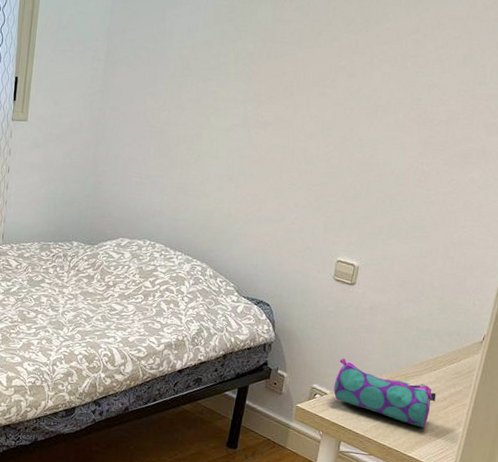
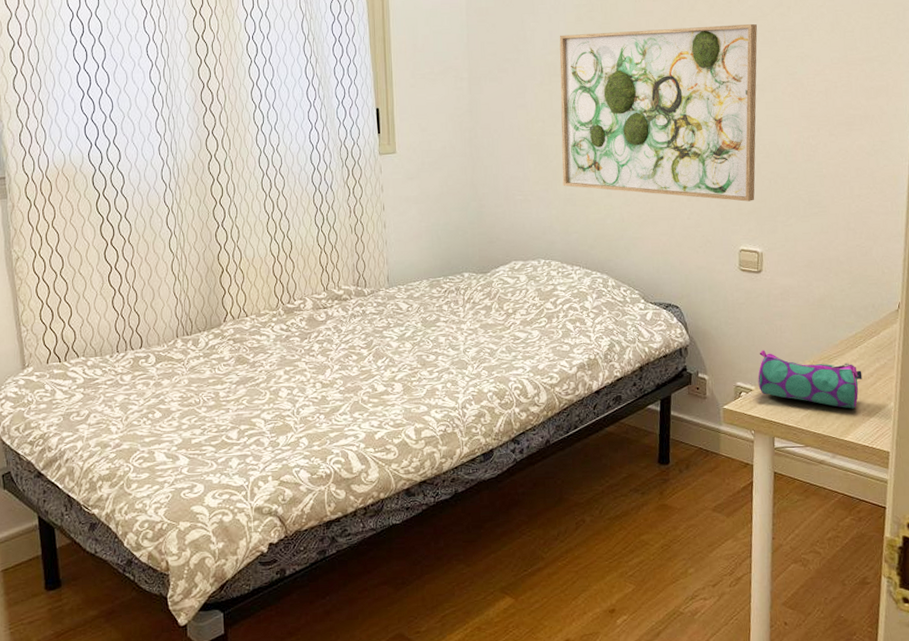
wall art: none [178,31,391,216] -> present [559,23,758,202]

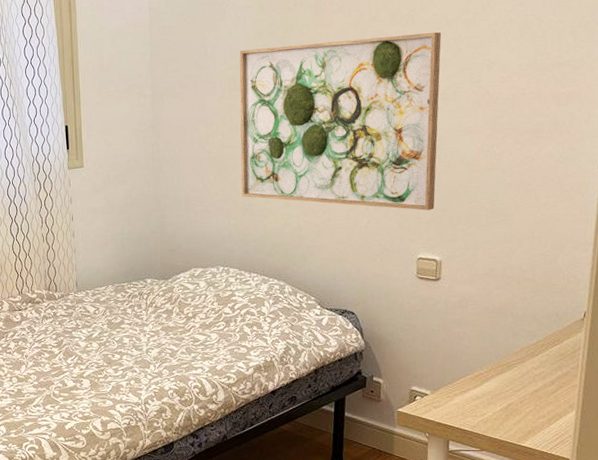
pencil case: present [758,350,863,409] -> none [433,356,543,416]

